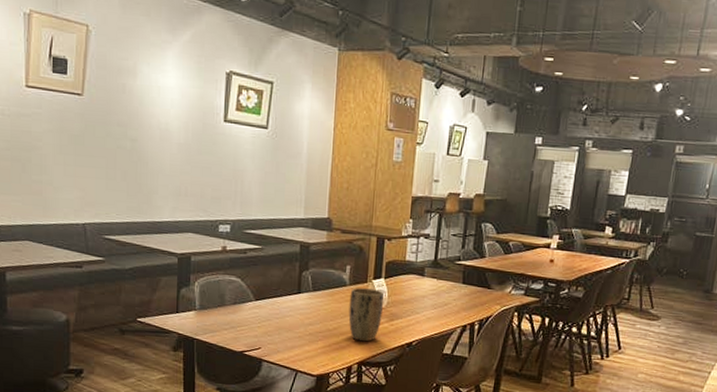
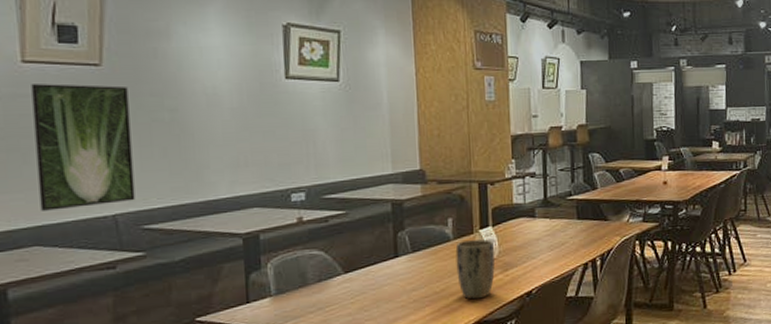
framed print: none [31,106,101,214] -> present [31,84,135,211]

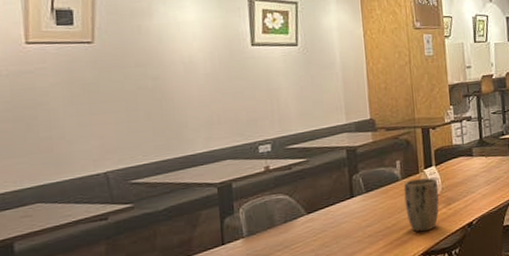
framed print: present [31,84,135,211] -> none [34,59,124,172]

